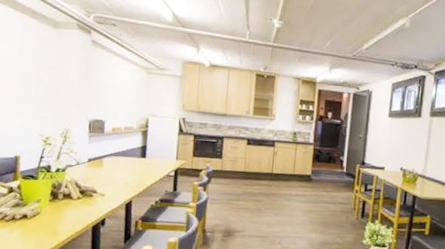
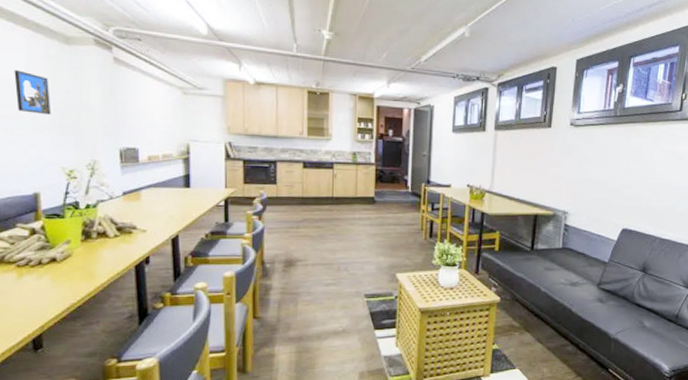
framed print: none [9,49,37,89] -> present [14,70,52,115]

